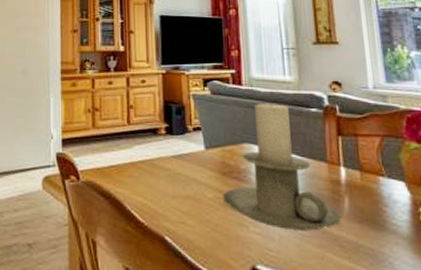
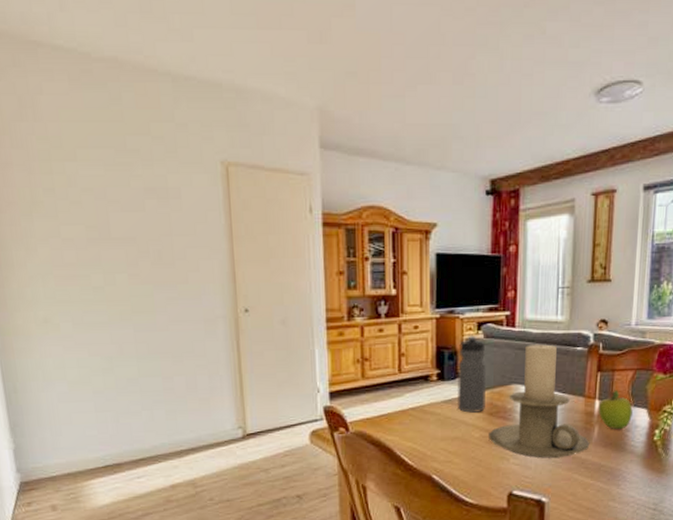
water bottle: none [186,92,217,171] -> present [456,336,487,413]
fruit: none [344,157,388,203] -> present [598,390,633,429]

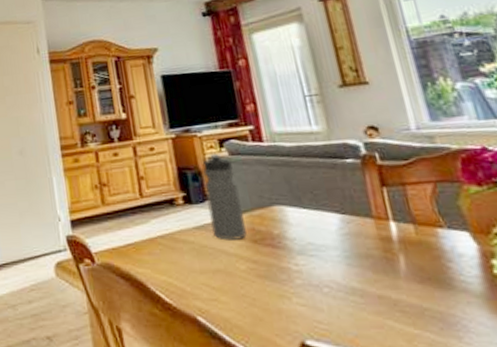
candle holder: present [488,344,590,458] -> none [257,158,399,297]
fruit: present [598,390,633,429] -> none [395,208,450,259]

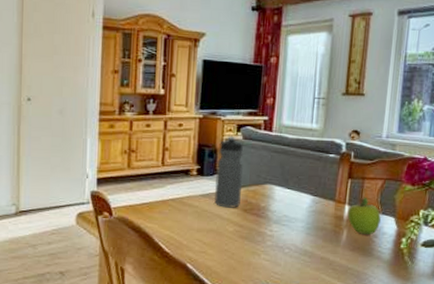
fruit: none [395,208,450,259] -> present [347,197,381,234]

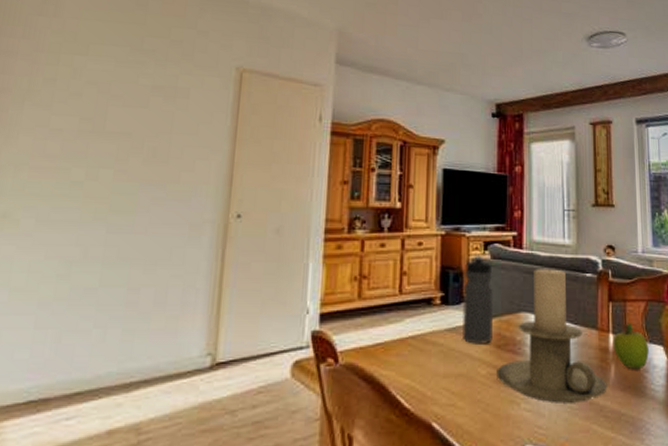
candle holder: none [242,149,338,257] -> present [496,269,607,403]

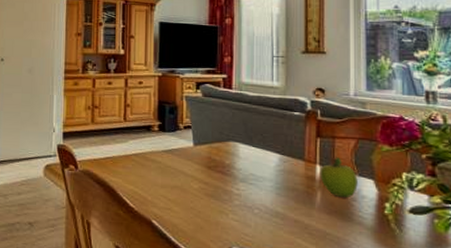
water bottle: present [461,256,494,344] -> none [176,94,205,165]
candle holder: present [496,269,607,403] -> none [207,106,313,220]

